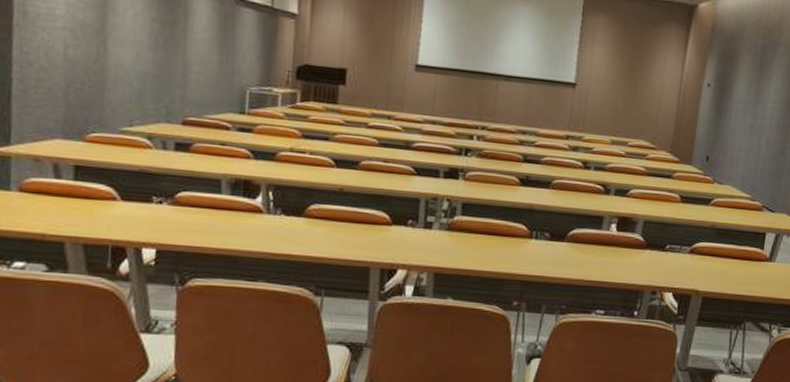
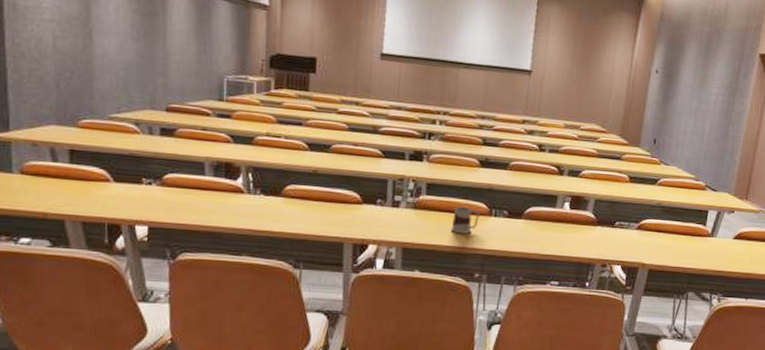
mug: none [487,228,519,258] -> present [450,207,480,234]

